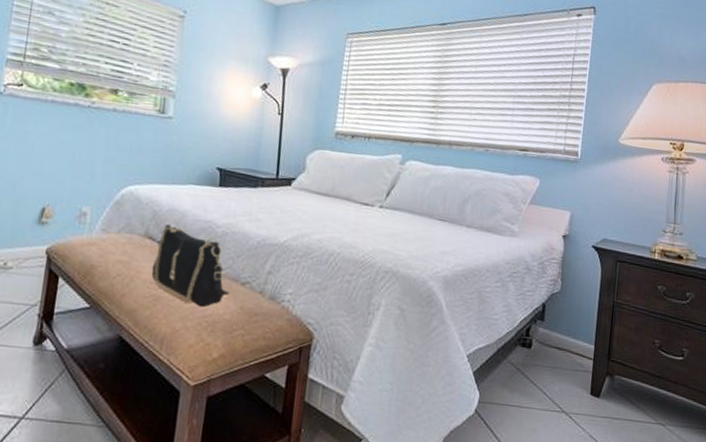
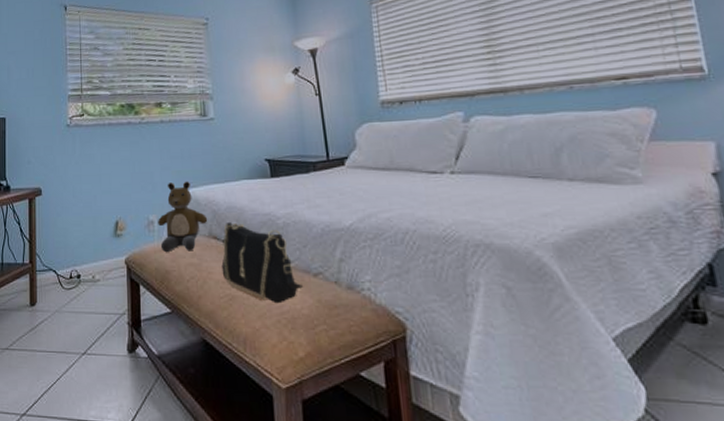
bear: none [90,176,147,249] -> present [158,181,208,252]

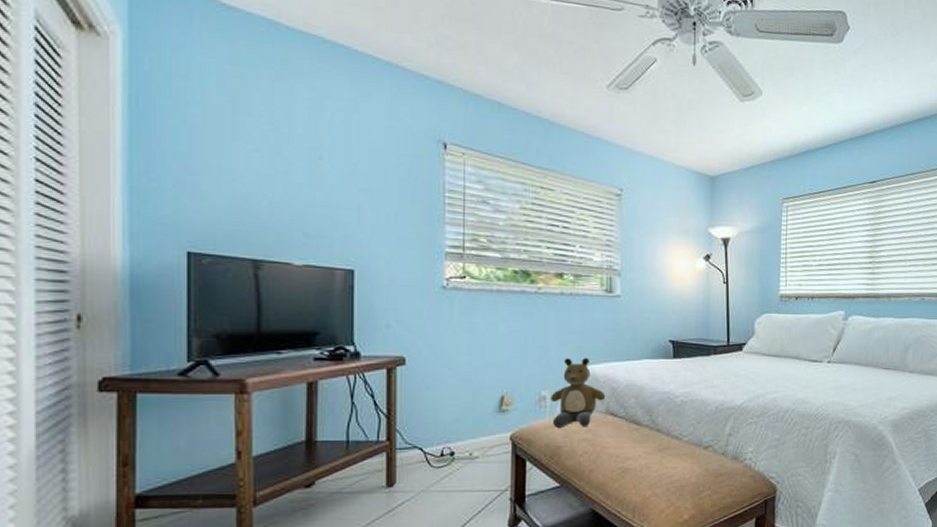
handbag: present [221,222,304,302] -> none [616,400,694,473]

